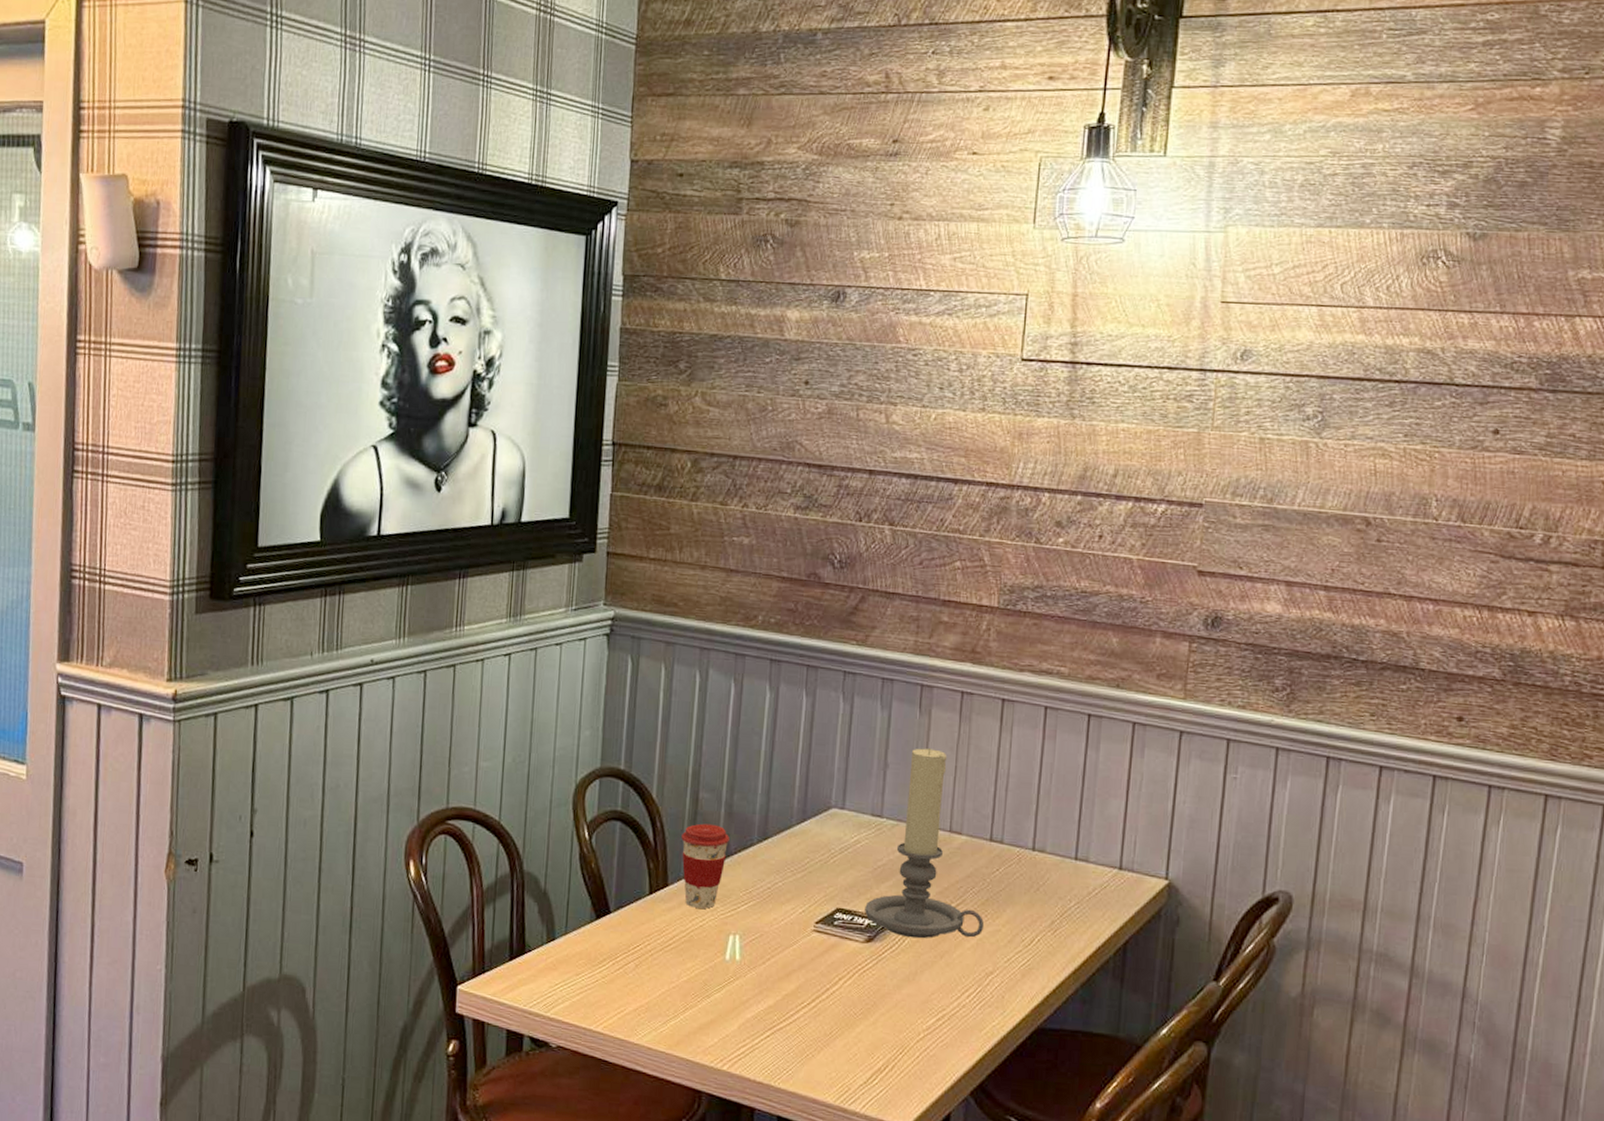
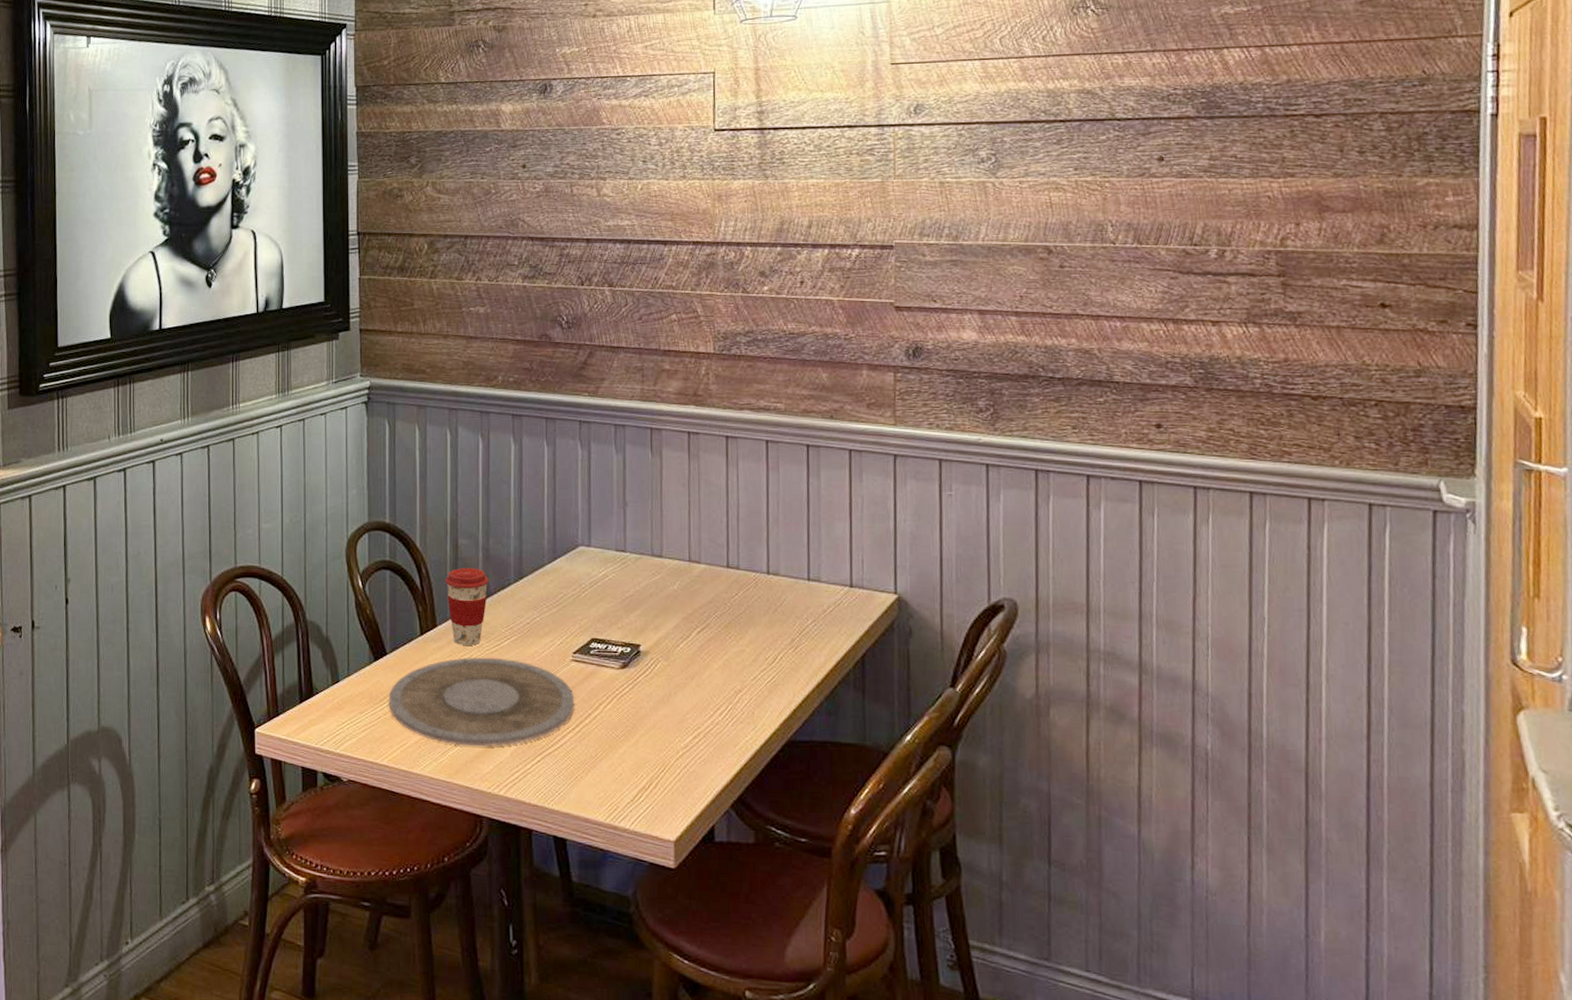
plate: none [609,921,813,1018] -> present [389,657,575,747]
candle holder: present [865,747,985,939] -> none [617,485,729,663]

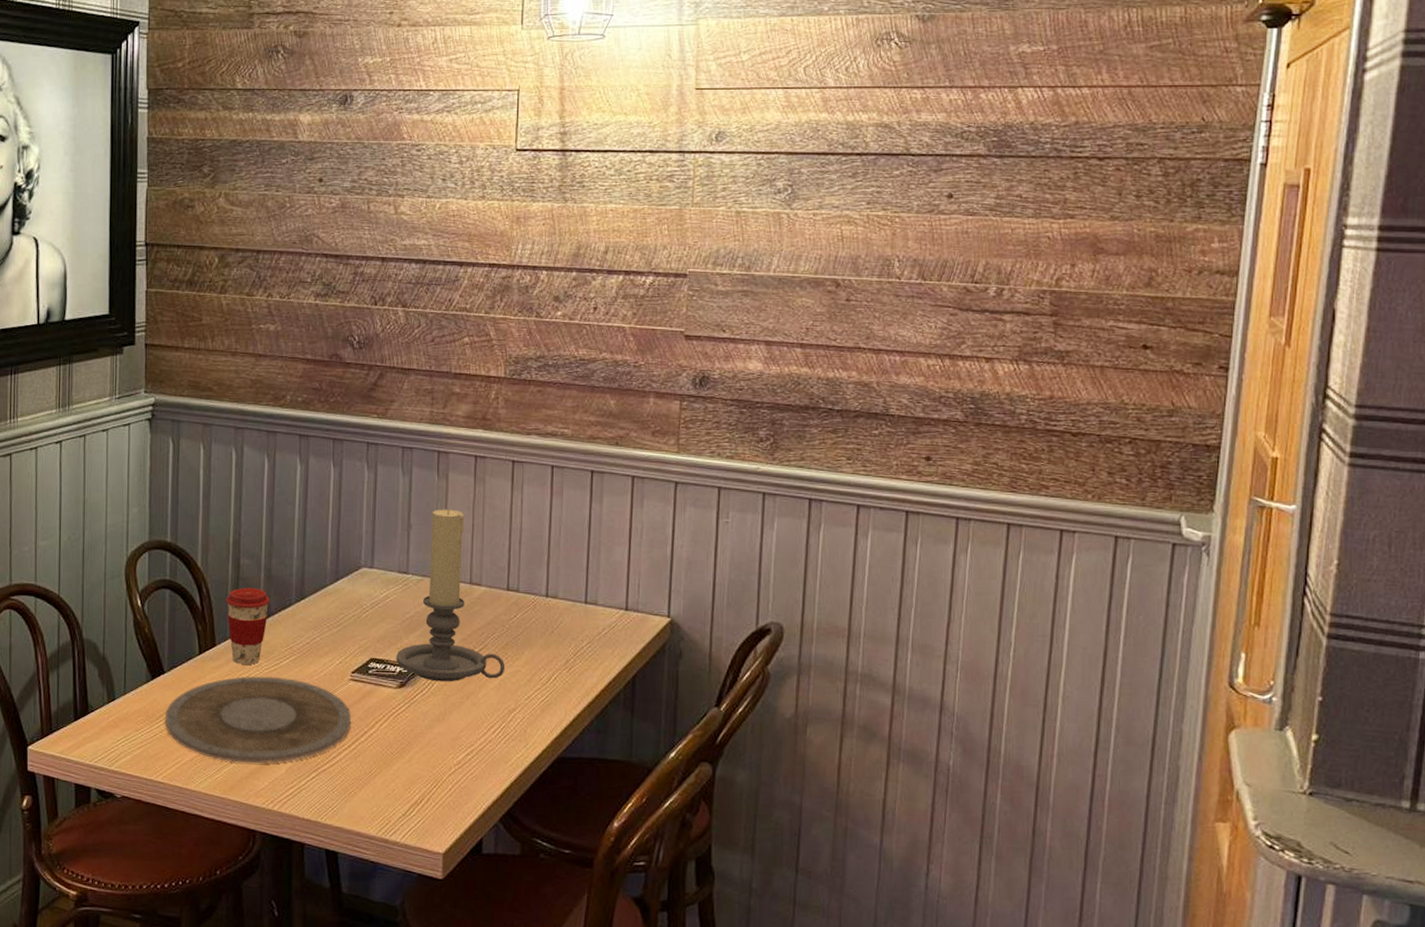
candle holder: none [617,485,729,663] -> present [396,508,506,682]

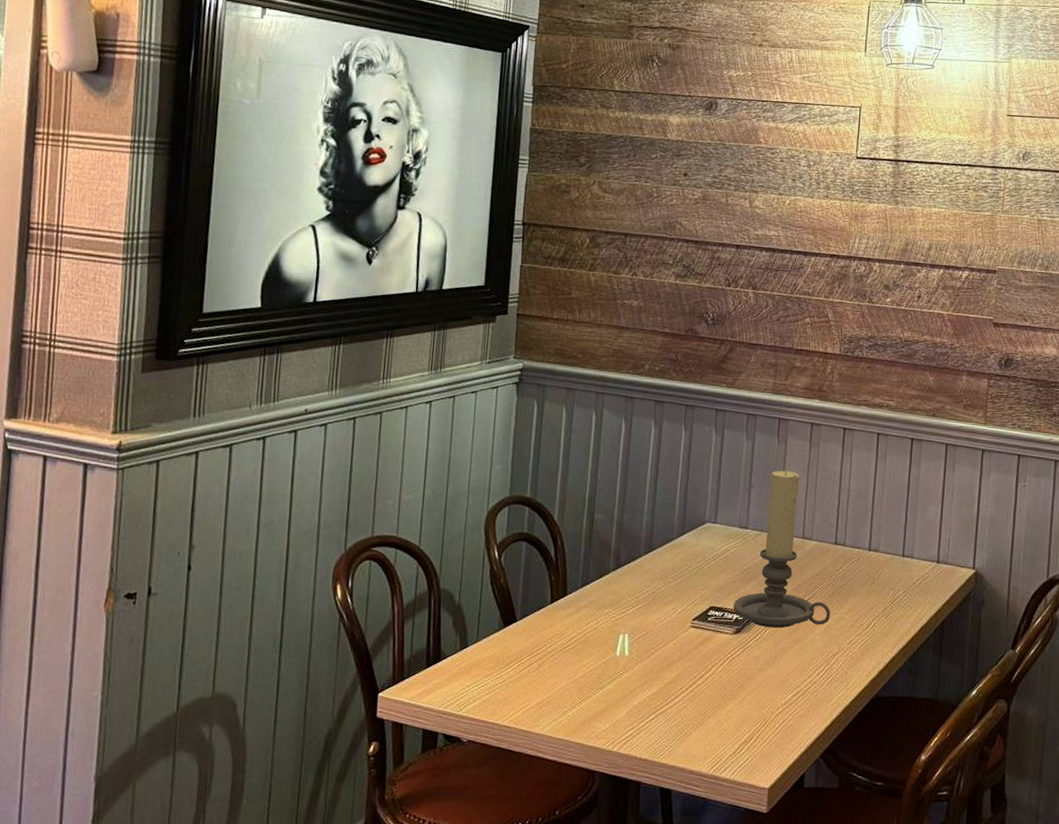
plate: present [166,676,352,764] -> none [515,623,690,707]
coffee cup: present [226,587,270,665] -> none [579,540,620,613]

